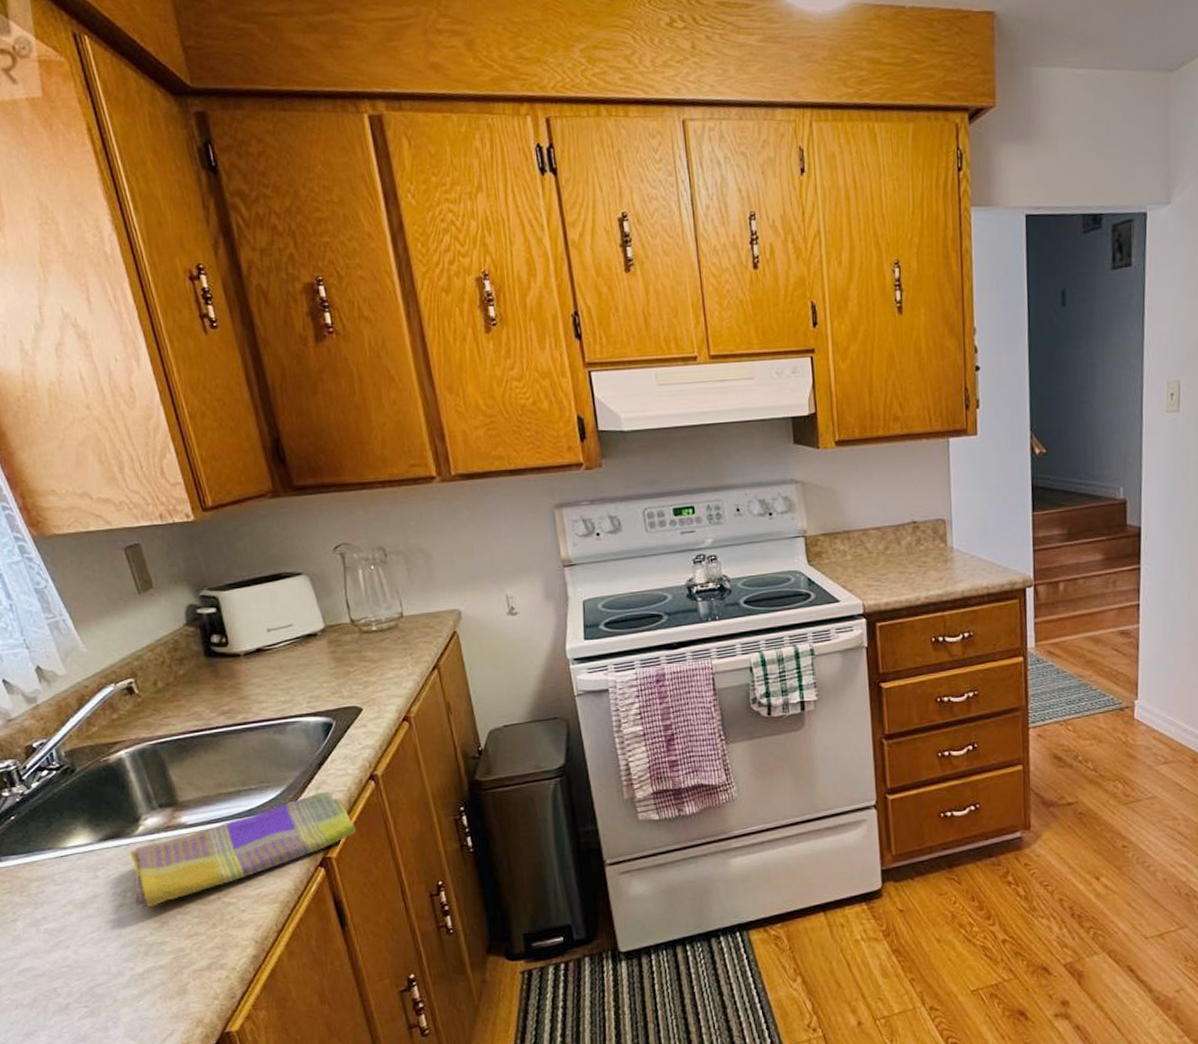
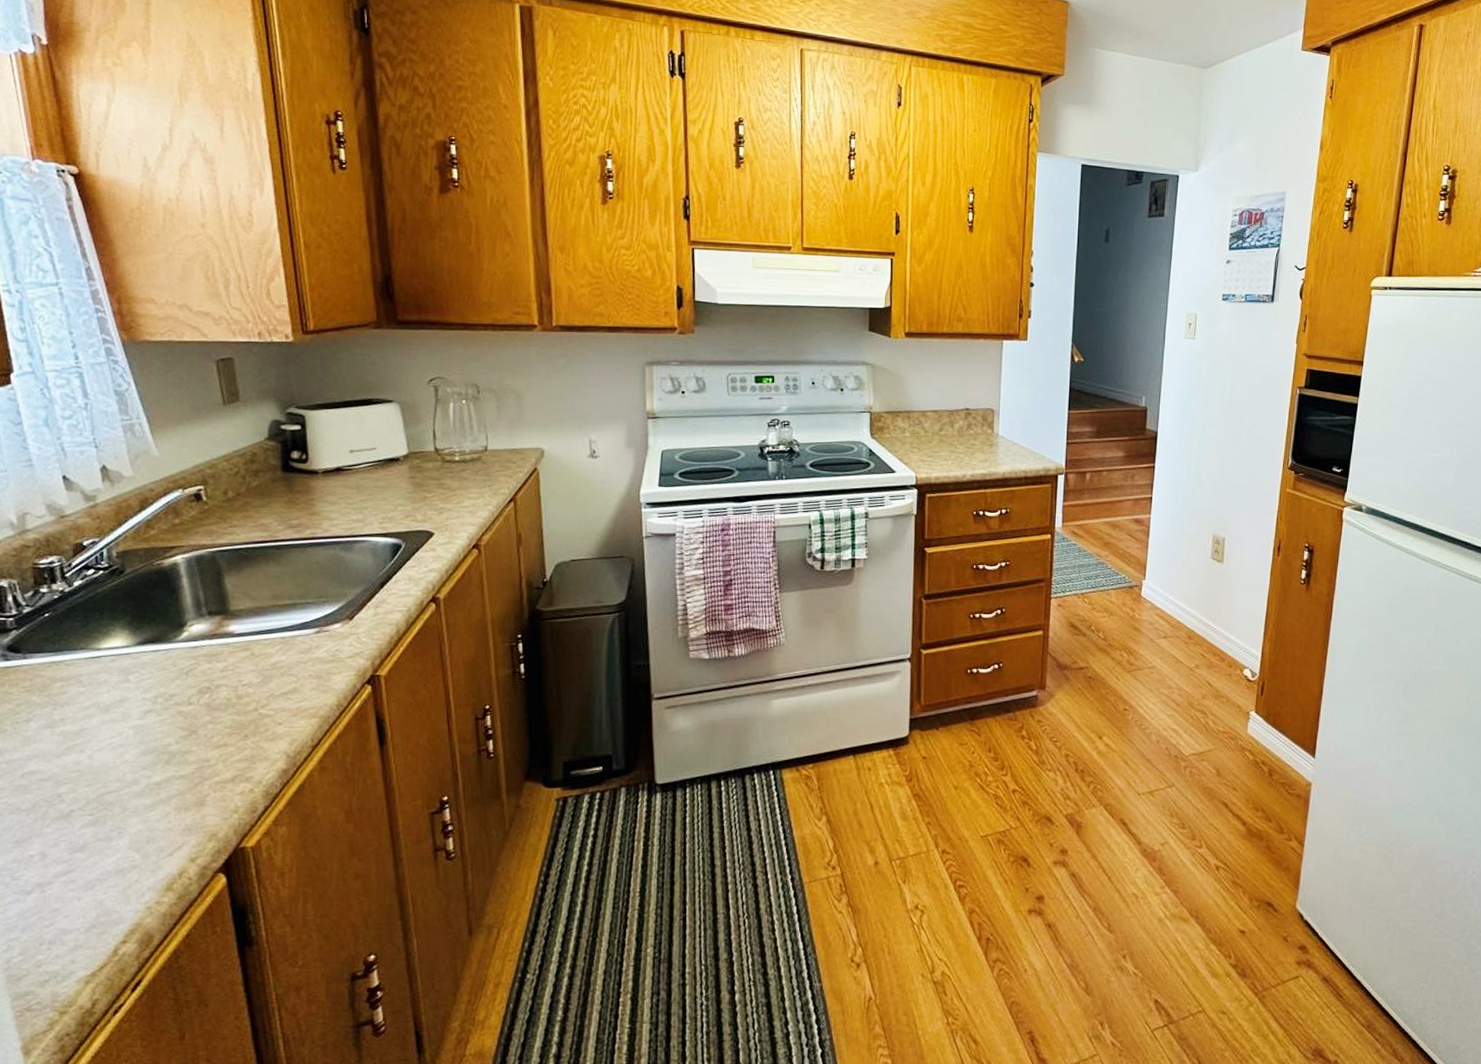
dish towel: present [130,791,356,908] -> none [165,610,409,715]

